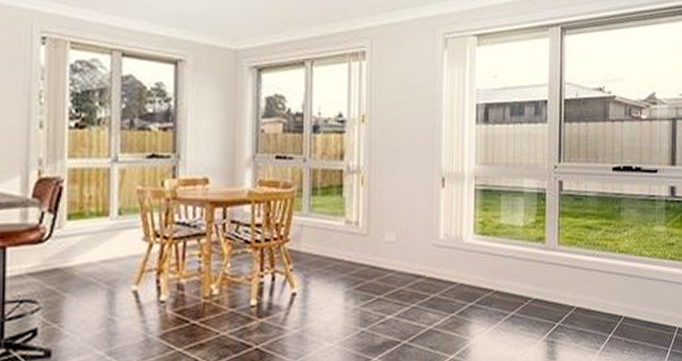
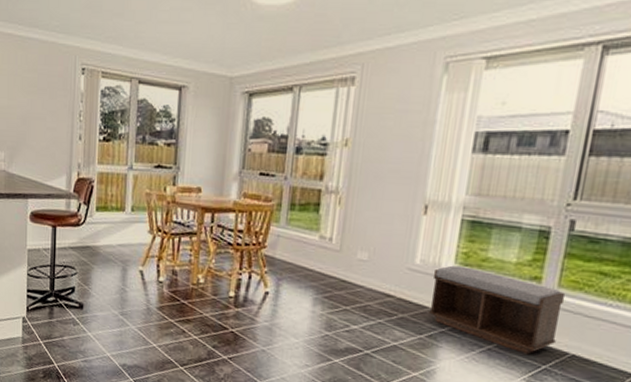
bench: none [457,236,565,315] -> present [429,265,566,354]

